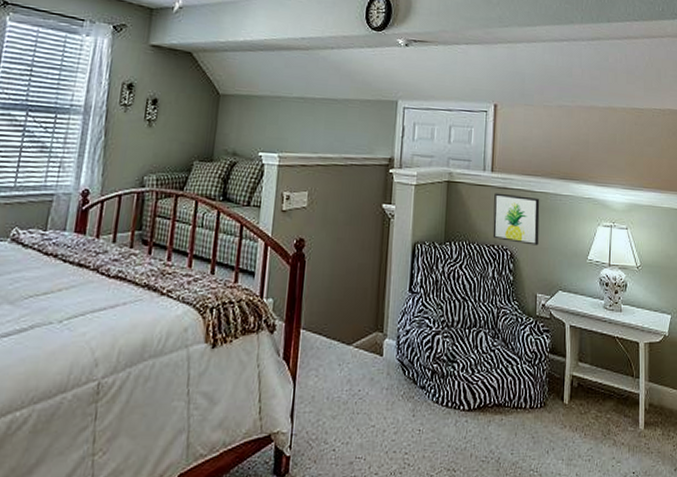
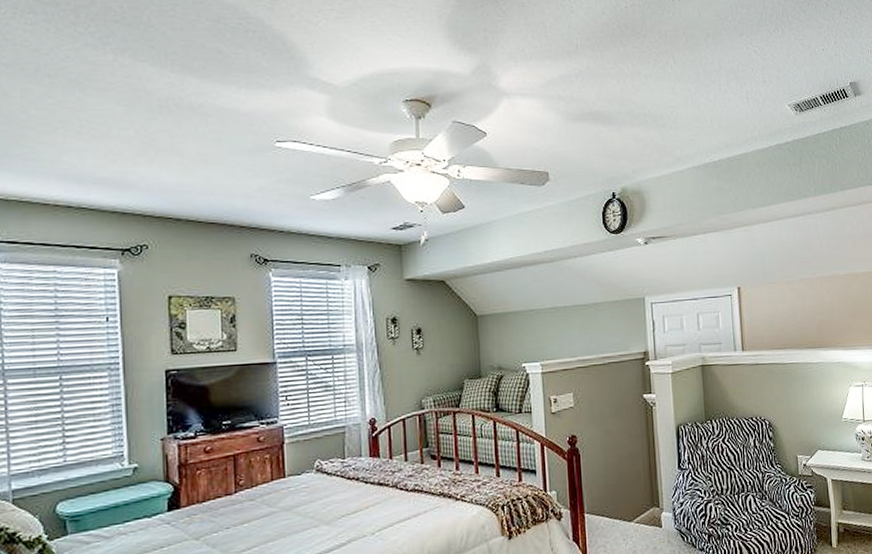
wall art: present [492,193,540,246] -> none [747,369,795,413]

